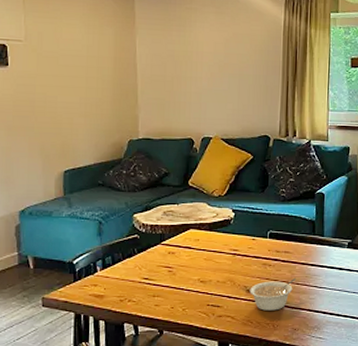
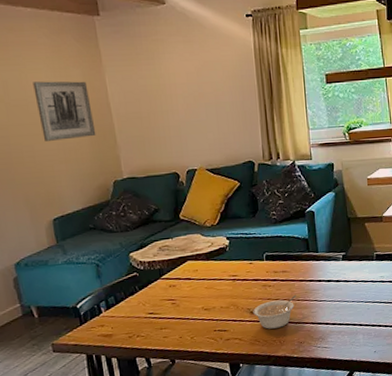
wall art: none [66,36,119,95] -> present [33,81,96,141]

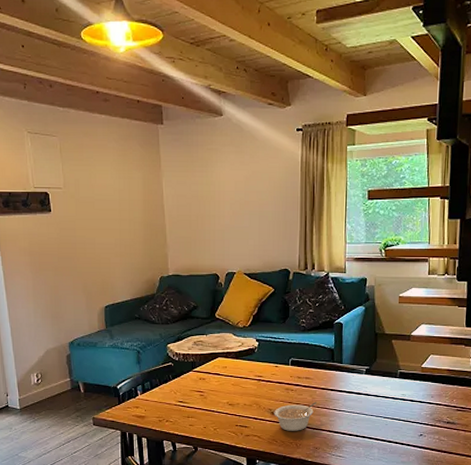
wall art: present [33,81,96,141] -> none [100,181,149,236]

